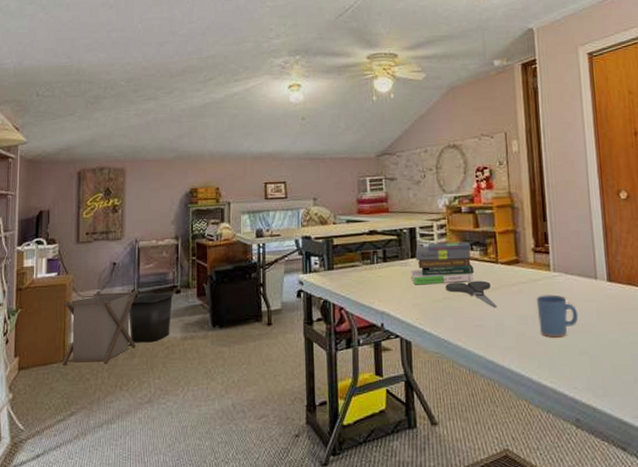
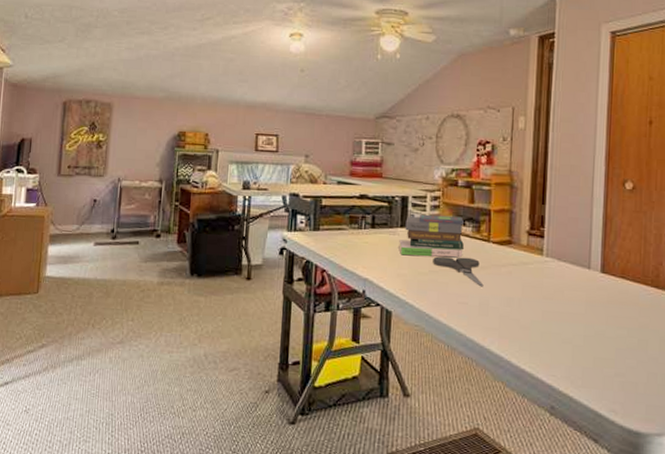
laundry basket: present [62,289,138,366] -> none [36,226,118,301]
waste bin: present [128,293,174,343] -> none [106,234,154,284]
mug: present [536,294,579,338] -> none [524,279,566,324]

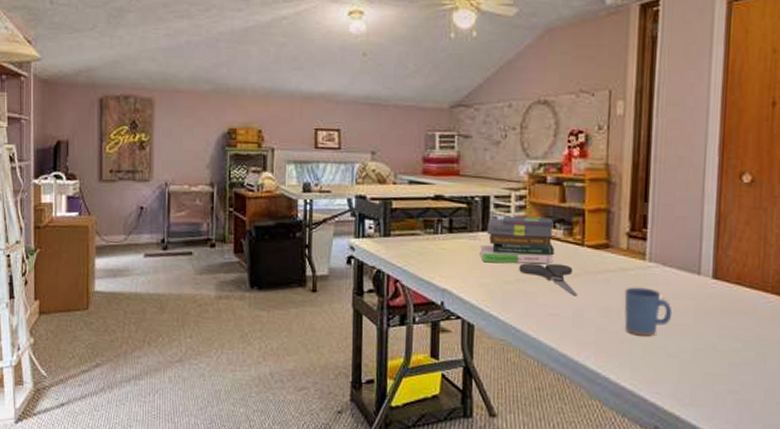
mug: none [524,279,566,324] -> present [624,287,673,336]

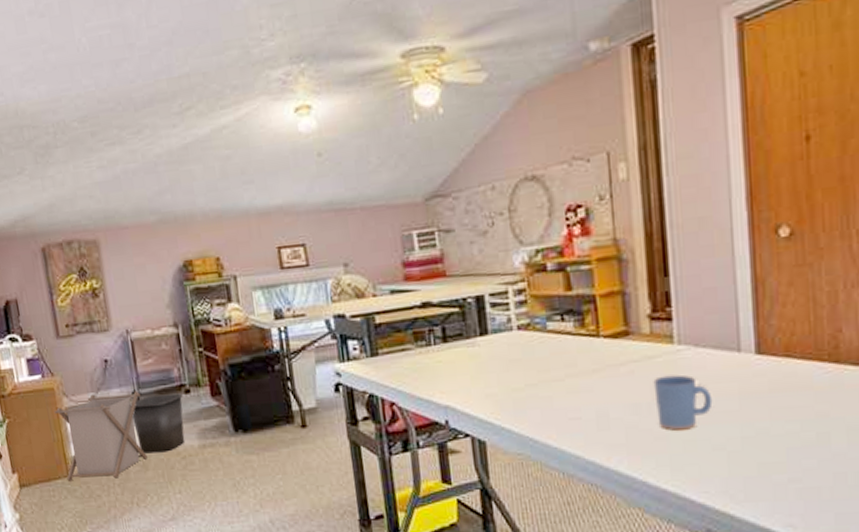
laundry basket: none [85,236,168,317] -> present [54,391,147,481]
waste bin: none [157,245,208,299] -> present [129,393,185,454]
books: present [480,216,554,265] -> none [481,310,566,371]
scissors: present [519,263,578,297] -> none [528,360,599,396]

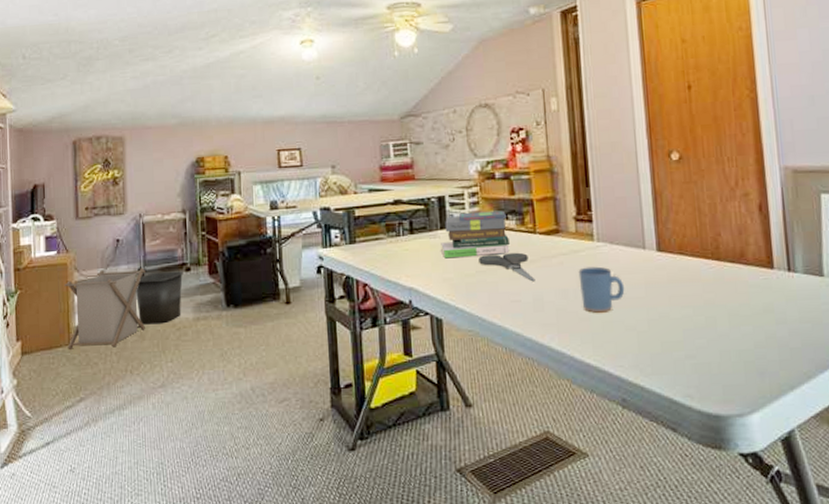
books: none [481,310,566,371] -> present [441,210,509,259]
scissors: none [528,360,599,396] -> present [478,252,536,282]

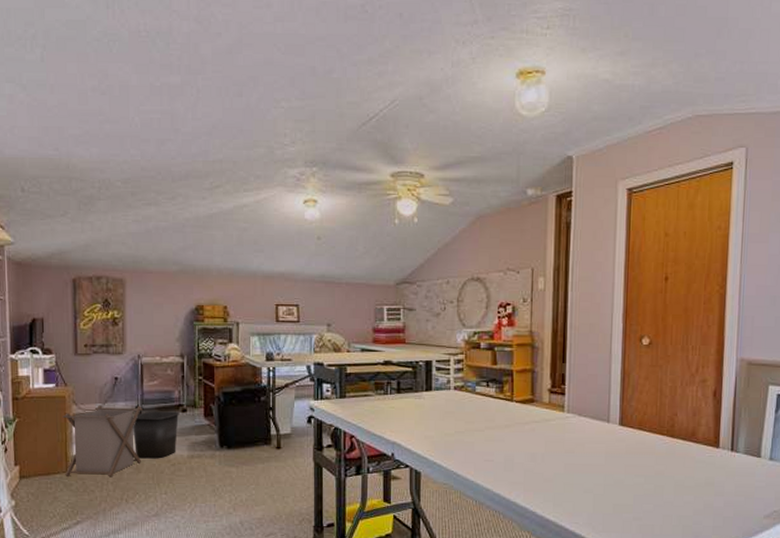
books: present [441,210,509,259] -> none [425,377,488,418]
scissors: present [478,252,536,282] -> none [458,417,508,445]
mug: present [578,266,625,313] -> none [547,435,587,476]

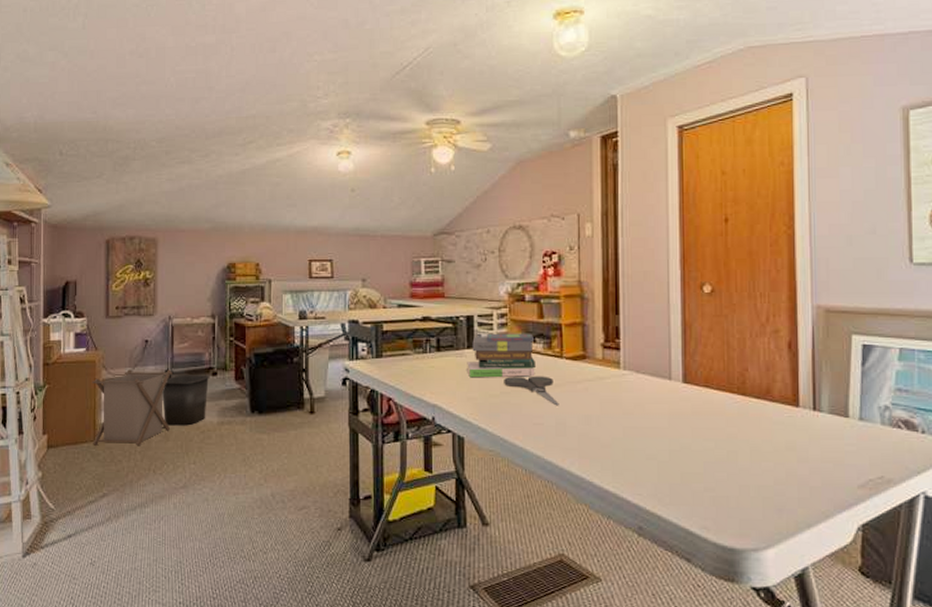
books: none [425,377,488,418] -> present [467,333,535,378]
scissors: none [458,417,508,445] -> present [504,376,559,406]

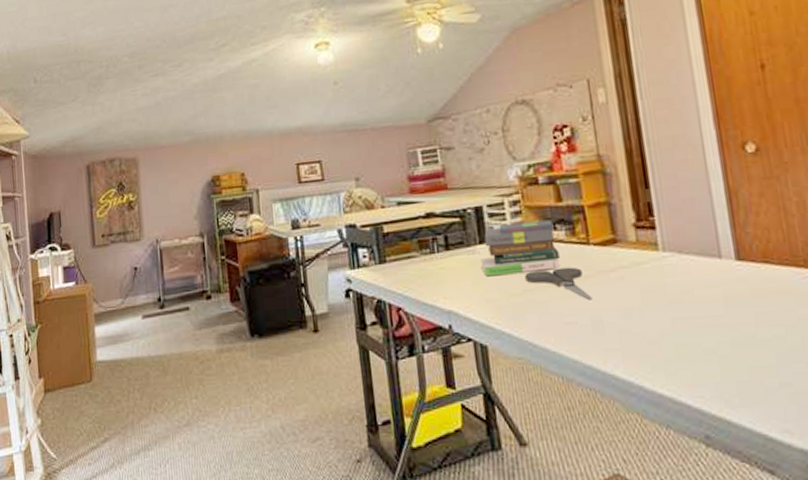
laundry basket: present [92,369,172,446] -> none [84,297,167,386]
waste bin: present [161,375,210,426] -> none [154,299,204,358]

